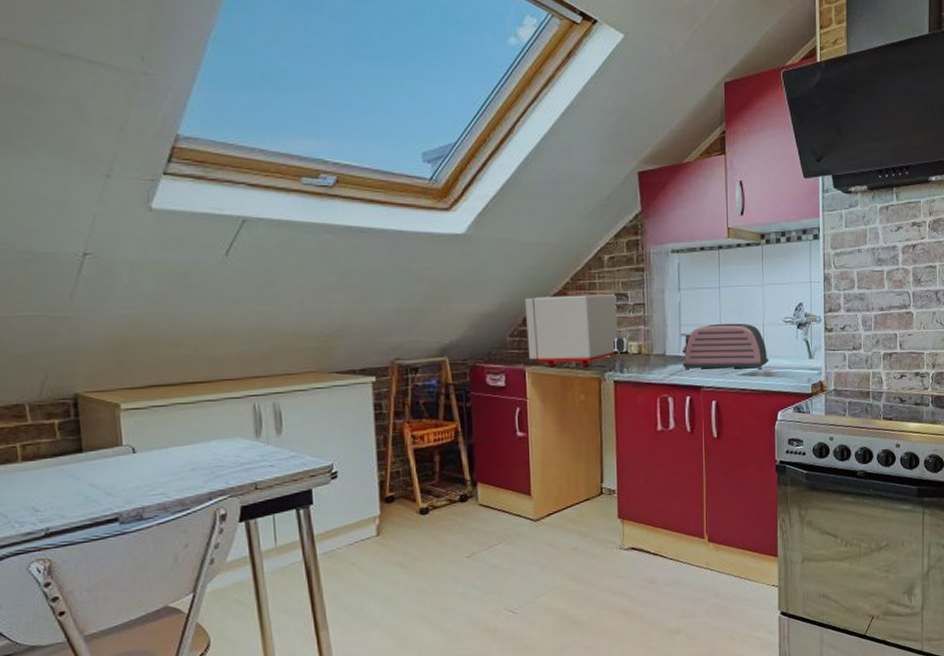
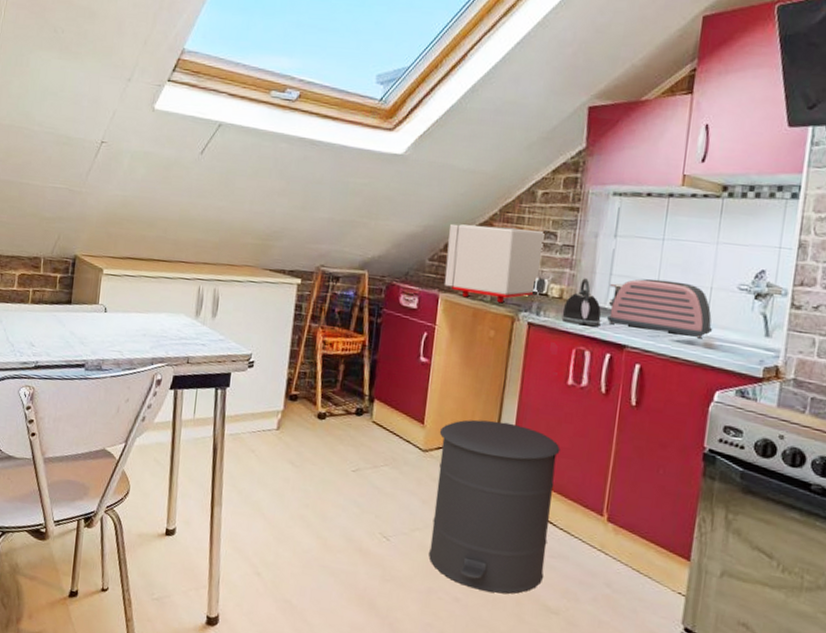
trash can: none [547,476,662,634] -> present [429,419,560,594]
kettle: none [643,332,678,376] -> present [561,278,601,327]

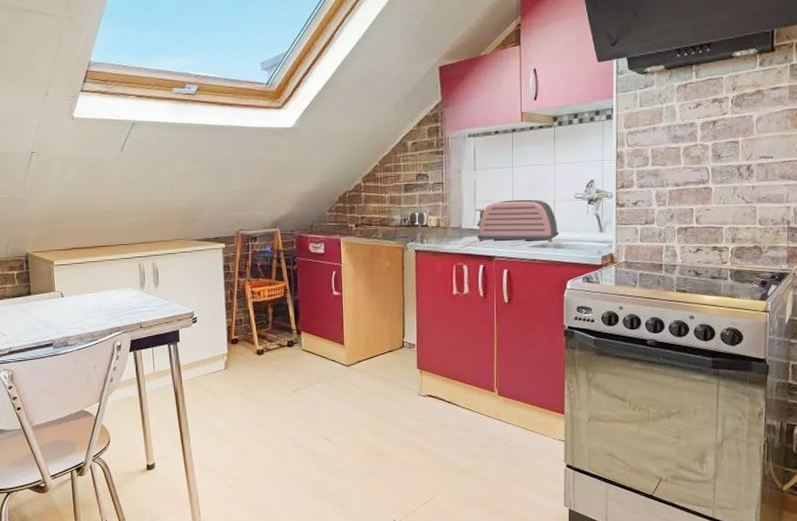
trash can: present [429,419,560,594] -> none [357,332,455,466]
microwave: present [444,223,545,304] -> none [341,175,418,238]
kettle: present [561,278,601,327] -> none [441,207,472,246]

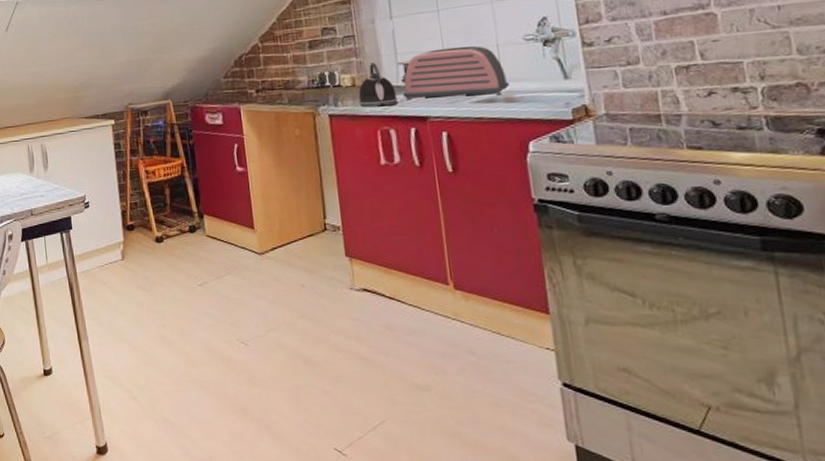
kettle: none [441,207,472,246] -> present [359,62,398,108]

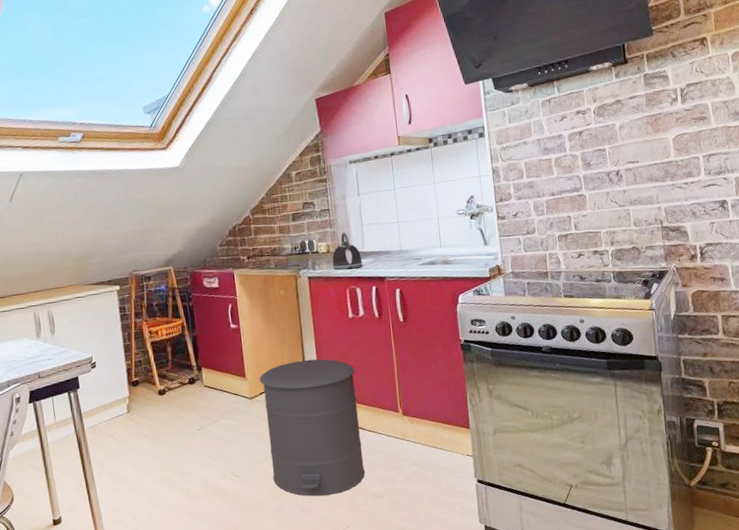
trash can: none [270,212,405,379] -> present [259,359,365,496]
toaster: present [398,45,510,100] -> none [363,218,447,264]

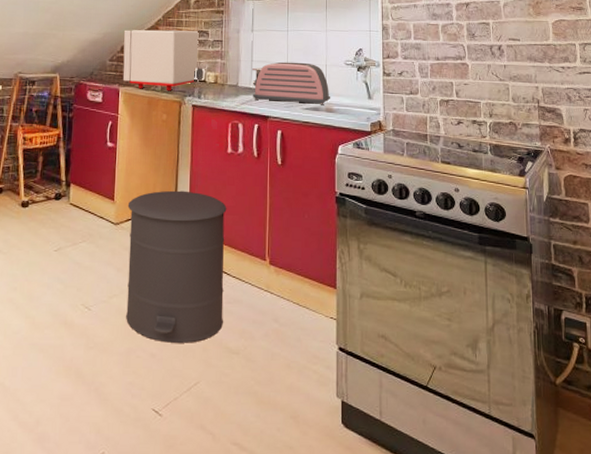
microwave: none [230,204,309,269] -> present [123,29,199,91]
kettle: present [332,232,363,271] -> none [218,65,248,104]
toaster: none [363,218,447,264] -> present [252,62,331,105]

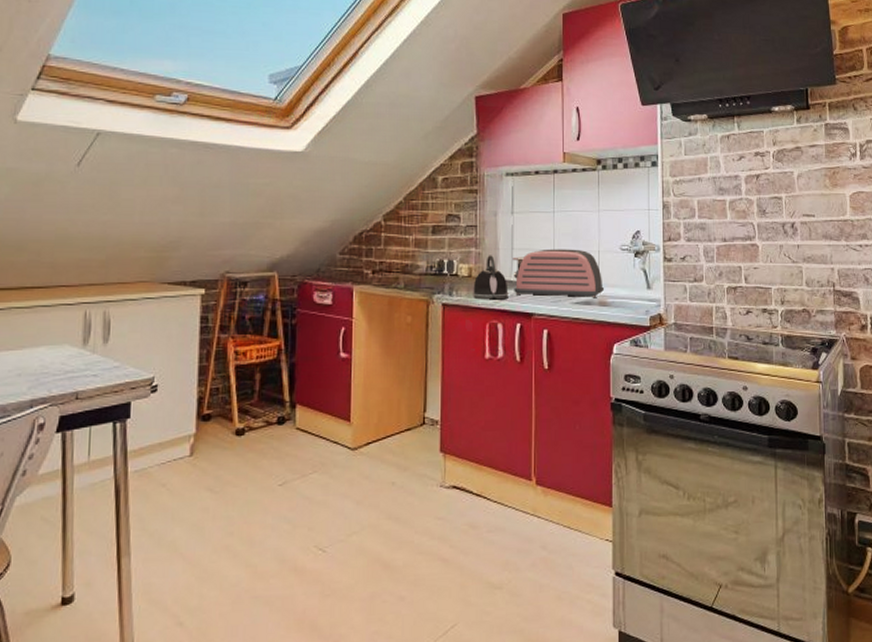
microwave: present [123,29,199,91] -> none [357,214,448,289]
trash can: present [126,190,227,343] -> none [367,405,486,583]
kettle: none [218,65,248,104] -> present [473,255,509,300]

